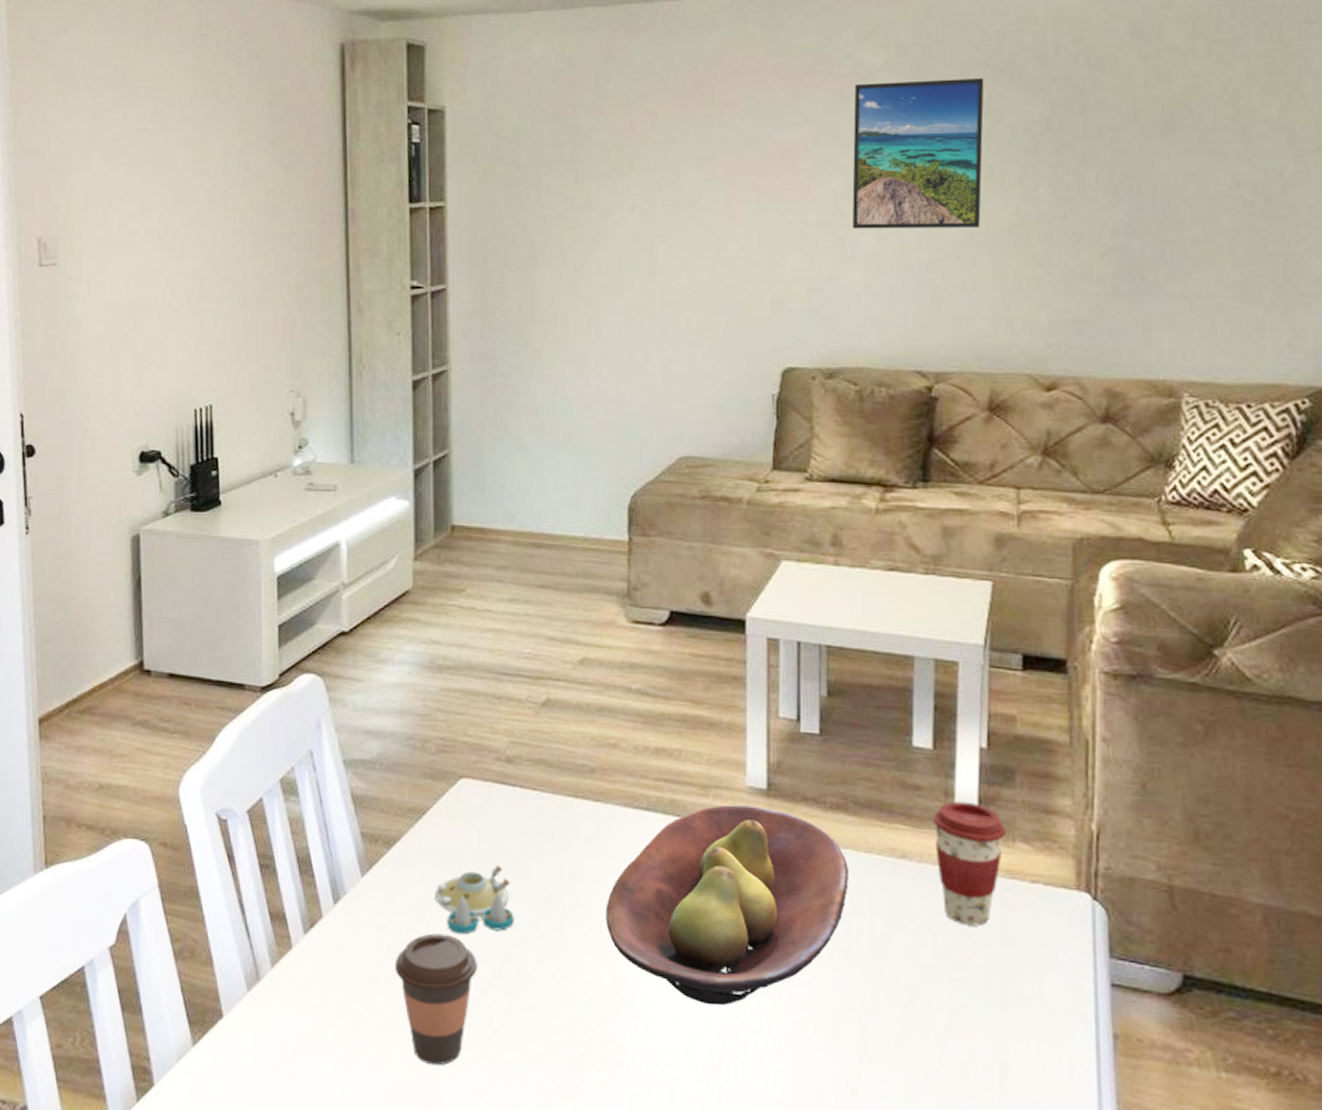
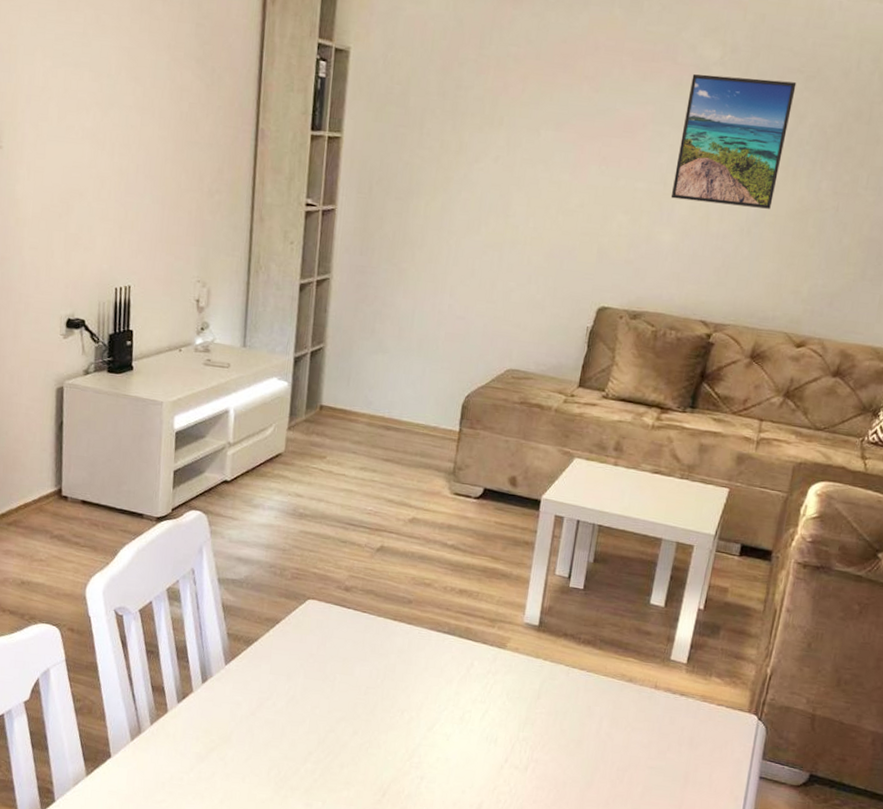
coffee cup: present [394,933,477,1066] -> none [244,709,308,801]
salt and pepper shaker set: present [435,864,514,935] -> none [280,663,339,712]
fruit bowl: present [605,805,849,1006] -> none [406,634,590,774]
coffee cup: present [933,801,1007,926] -> none [653,645,707,732]

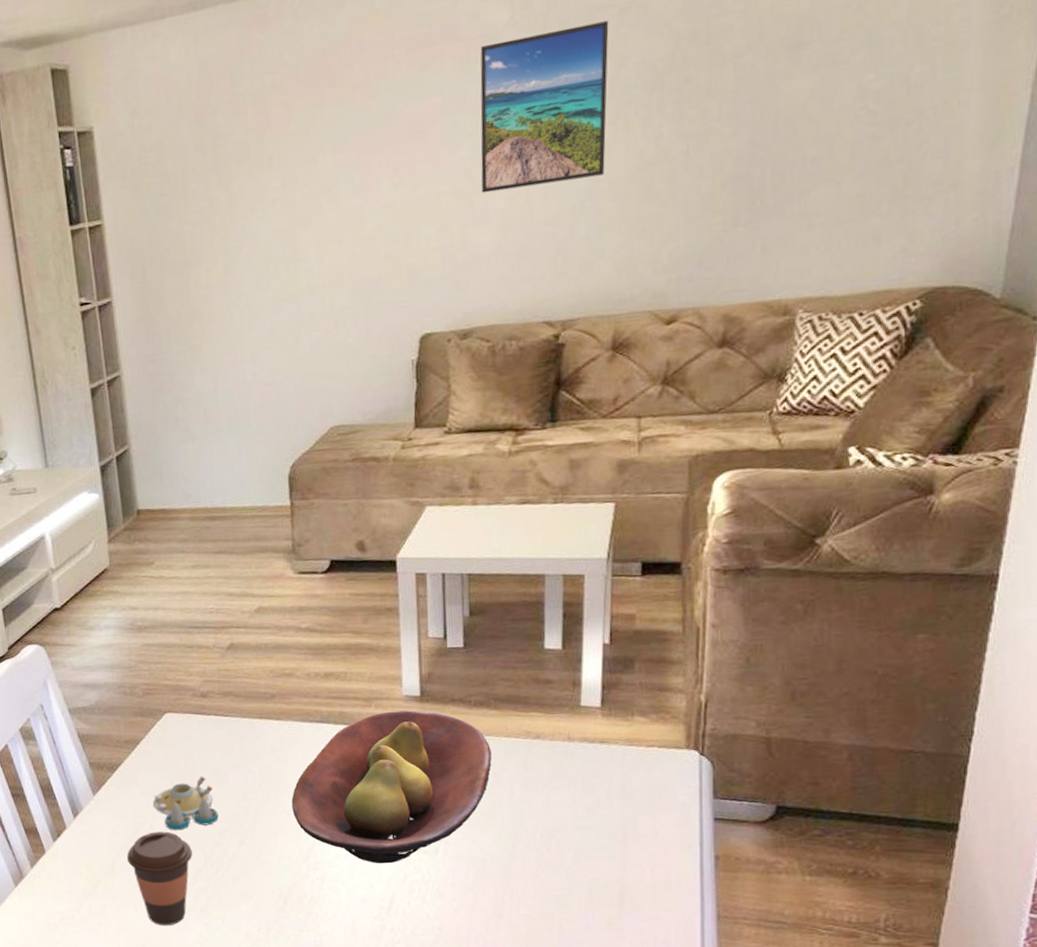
coffee cup: none [244,709,308,801] -> present [126,831,192,926]
salt and pepper shaker set: none [280,663,339,712] -> present [153,775,219,831]
fruit bowl: none [406,634,590,774] -> present [291,710,492,864]

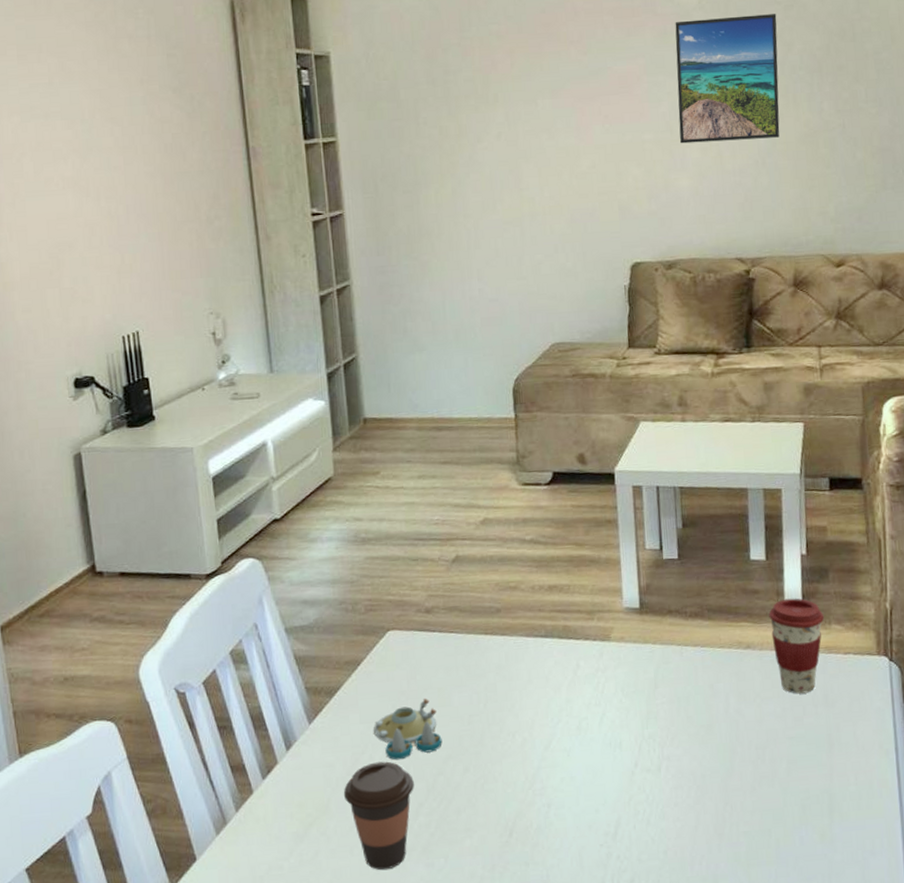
fruit bowl: present [291,710,492,864] -> none [516,622,708,786]
coffee cup: none [562,688,627,785] -> present [768,598,825,694]

